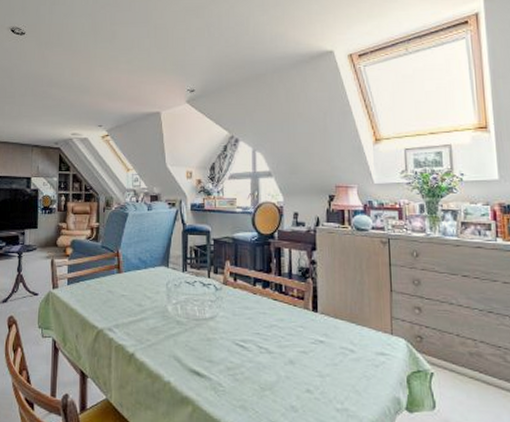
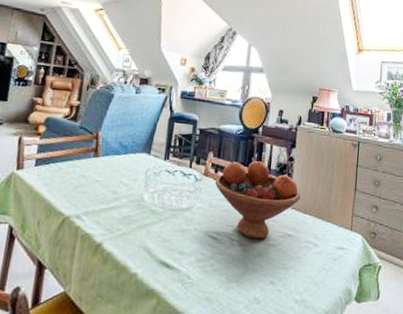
fruit bowl: none [235,267,328,346] -> present [214,161,301,239]

